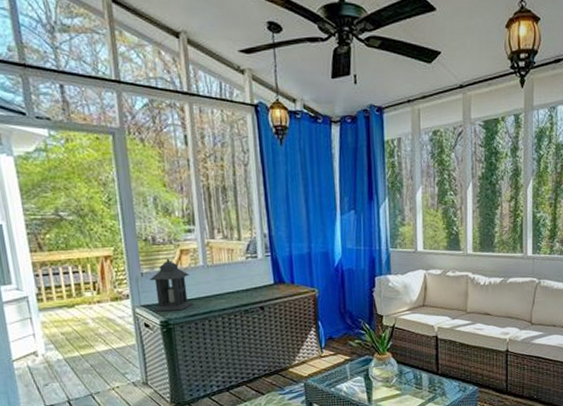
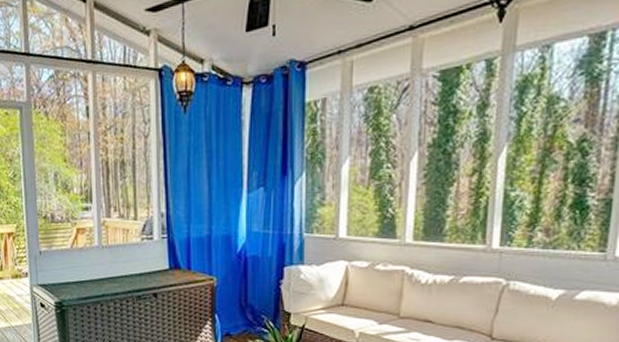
lantern: present [149,258,192,312] -> none [46,237,86,292]

